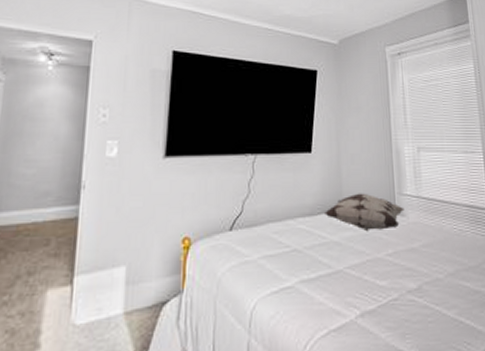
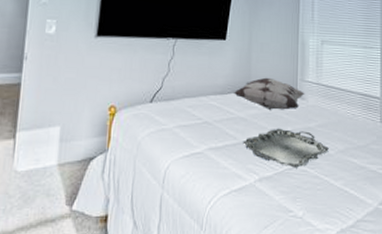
serving tray: none [339,251,437,298] -> present [243,128,329,168]

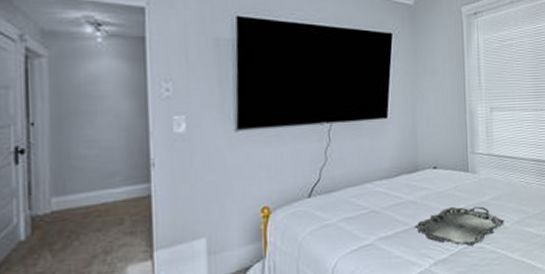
decorative pillow: present [233,77,305,110] -> none [399,154,476,189]

